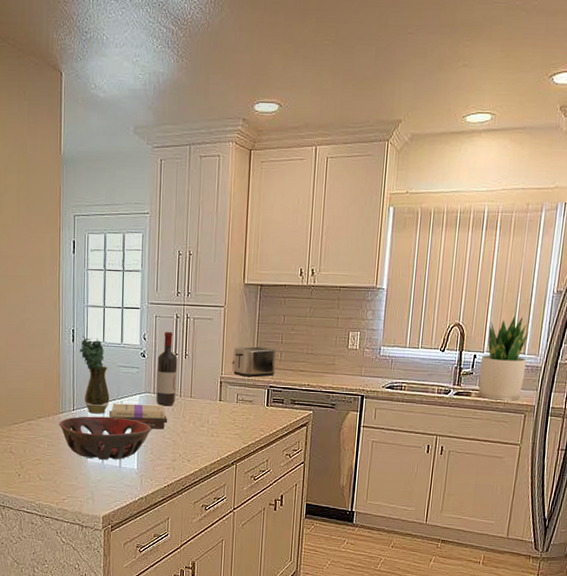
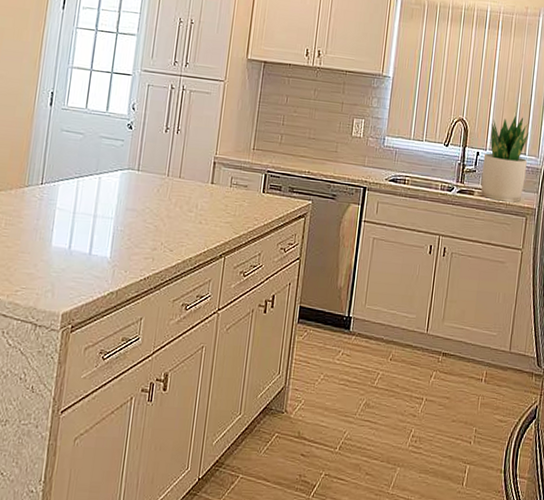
decorative bowl: present [59,416,151,460] -> none [22,191,132,246]
vase: present [79,336,110,414] -> none [55,100,89,190]
books: present [108,403,168,429] -> none [82,178,152,212]
wine bottle: present [156,332,178,406] -> none [139,103,169,186]
toaster: present [233,346,277,378] -> none [229,125,277,160]

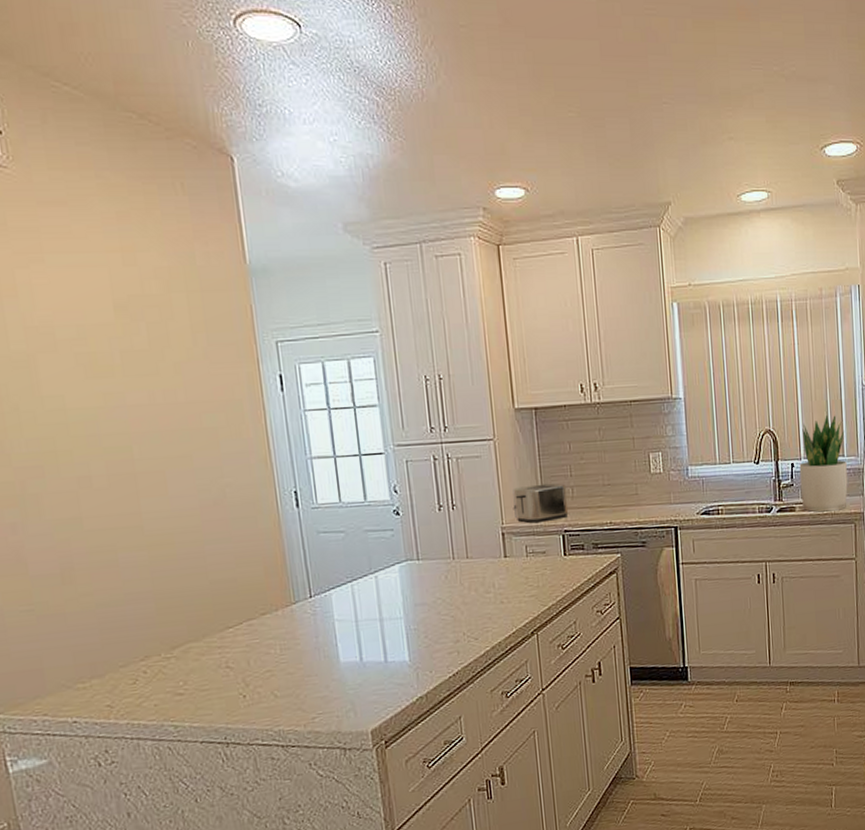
toaster: none [229,125,277,160] -> present [514,483,569,524]

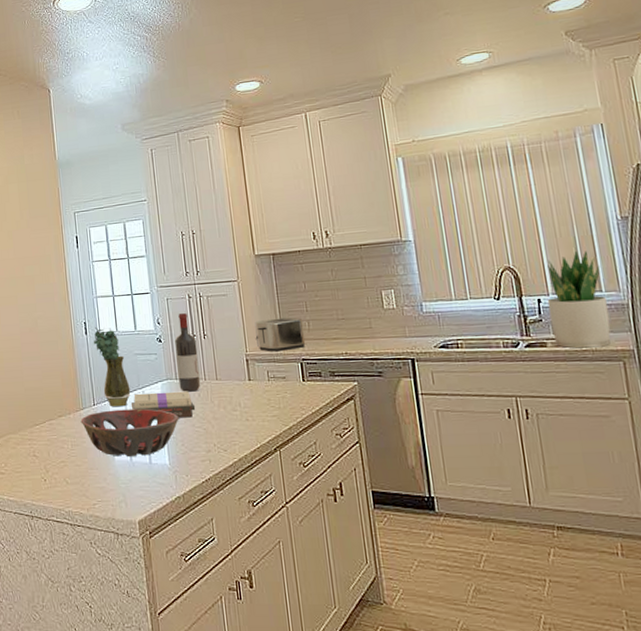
decorative bowl: none [292,597,421,658] -> present [80,408,179,456]
vase: none [307,498,360,598] -> present [93,327,131,407]
books: none [359,573,442,606] -> present [130,391,196,418]
wine bottle: none [416,479,448,575] -> present [174,313,201,392]

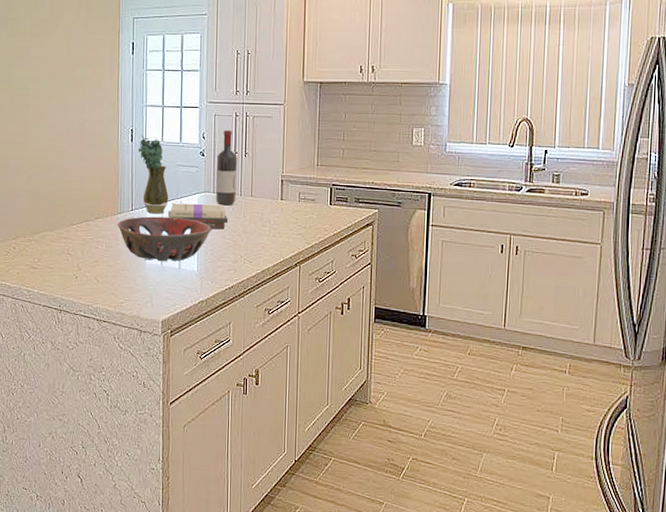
toaster: present [256,317,306,352] -> none [294,144,339,176]
planter: present [547,251,611,349] -> none [551,111,602,198]

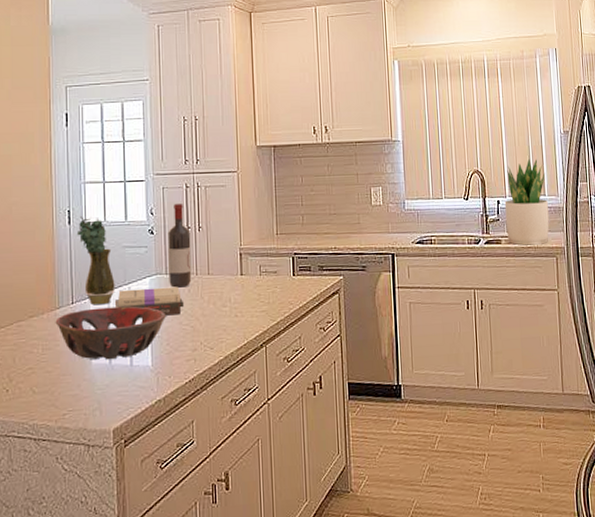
planter: none [551,111,602,198] -> present [504,159,549,246]

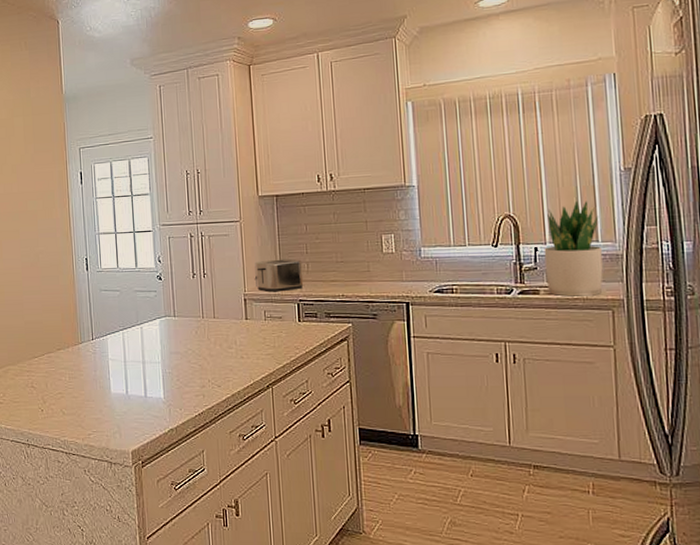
decorative bowl: present [55,306,166,359] -> none [79,344,175,389]
vase: present [76,217,115,305] -> none [94,264,129,342]
books: present [114,286,185,316] -> none [128,328,192,354]
wine bottle: present [168,204,192,288] -> none [174,252,199,329]
toaster: none [252,211,299,246] -> present [255,258,304,293]

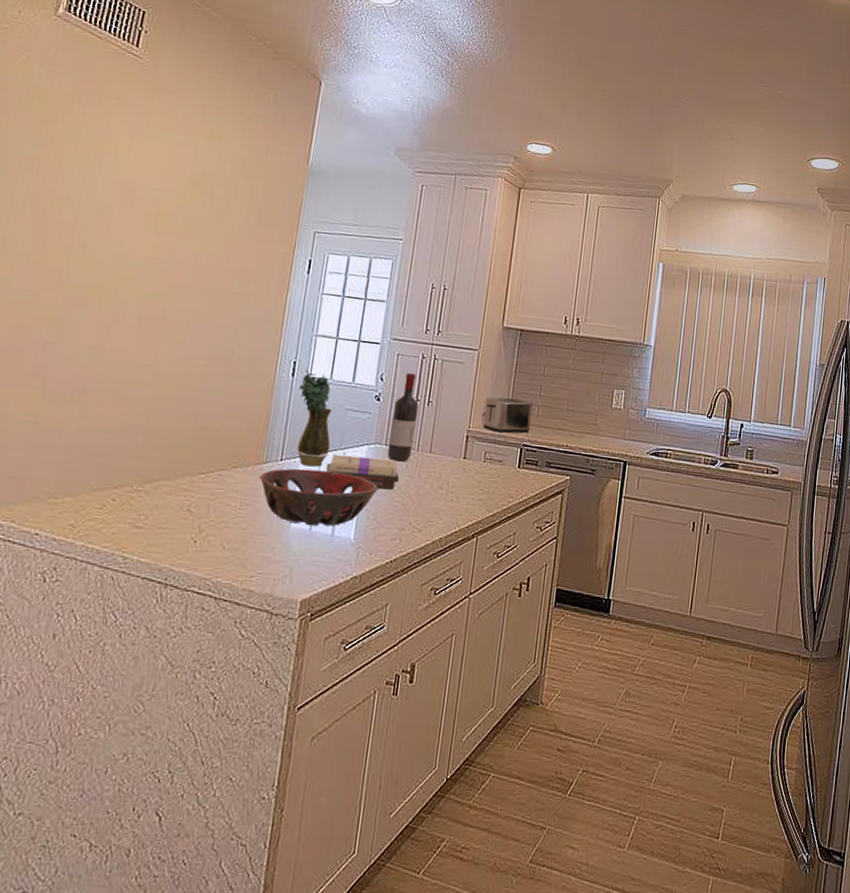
decorative bowl: none [79,344,175,389] -> present [259,468,378,526]
vase: none [94,264,129,342] -> present [296,370,333,467]
books: none [128,328,192,354] -> present [325,454,400,490]
wine bottle: none [174,252,199,329] -> present [387,373,419,462]
planter: present [544,201,603,297] -> none [745,386,795,477]

